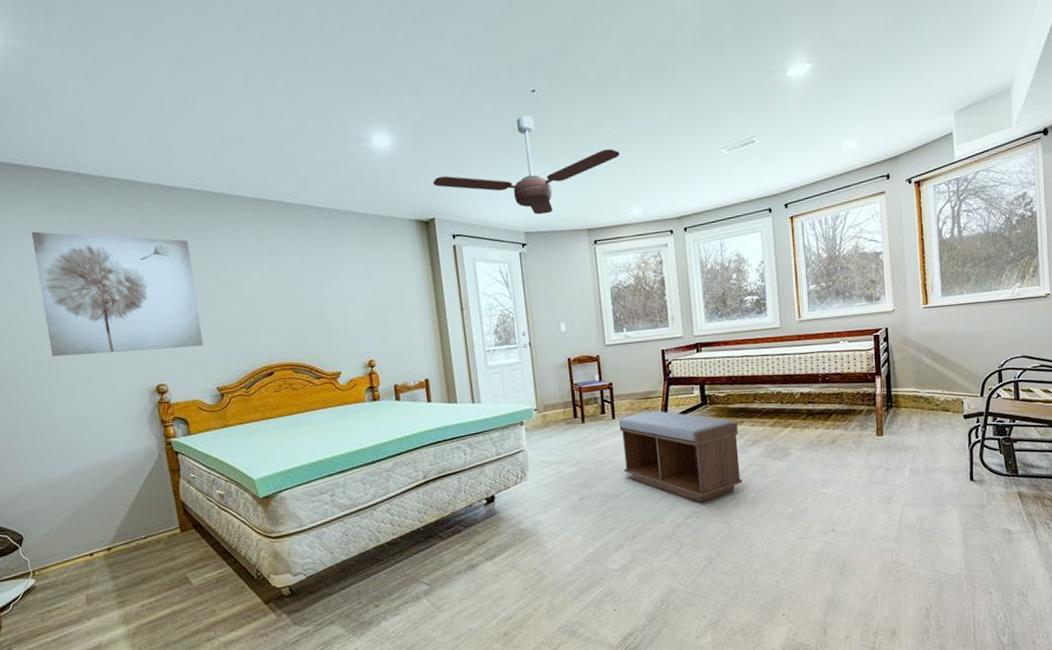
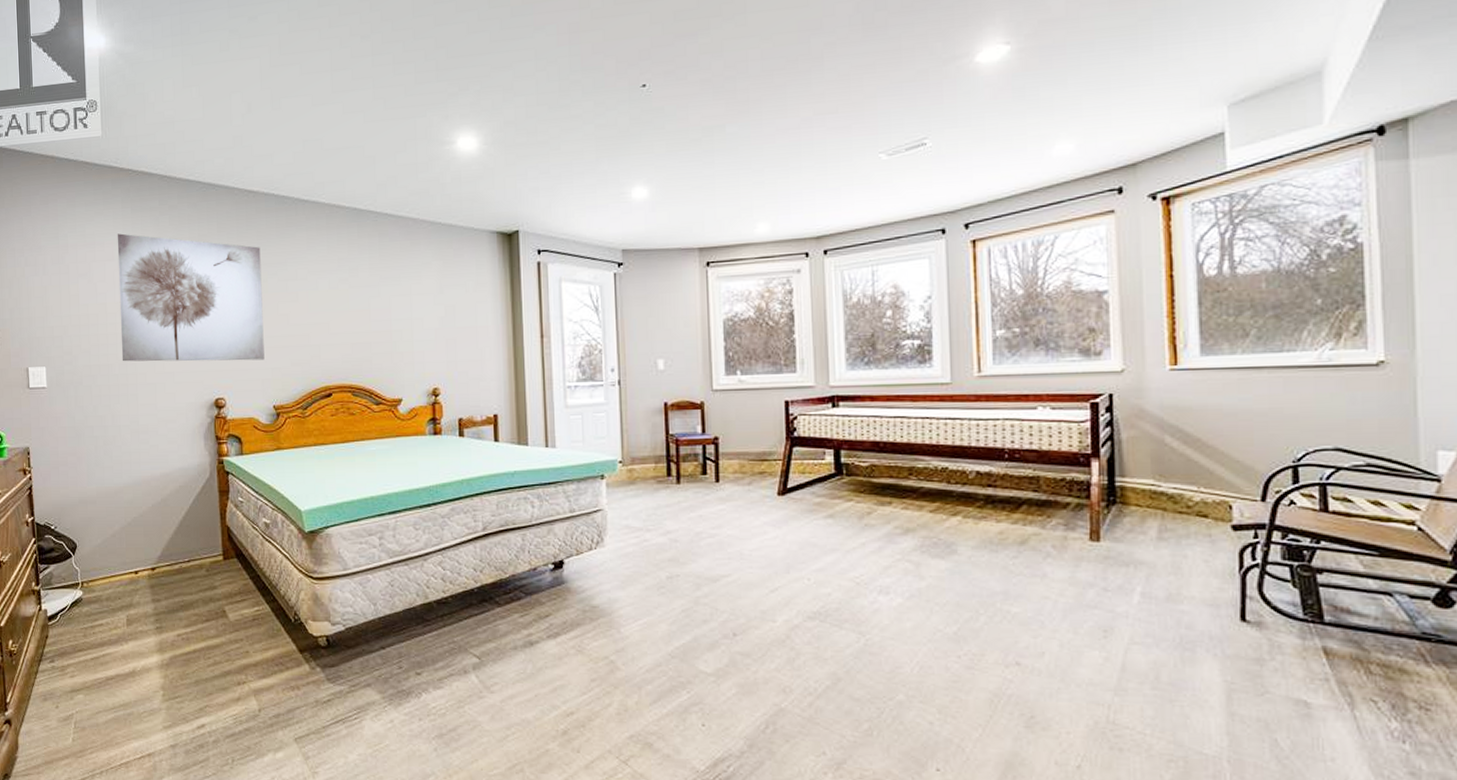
ceiling fan: present [433,116,620,215] -> none [520,114,745,230]
bench: present [619,411,743,503] -> none [724,477,888,601]

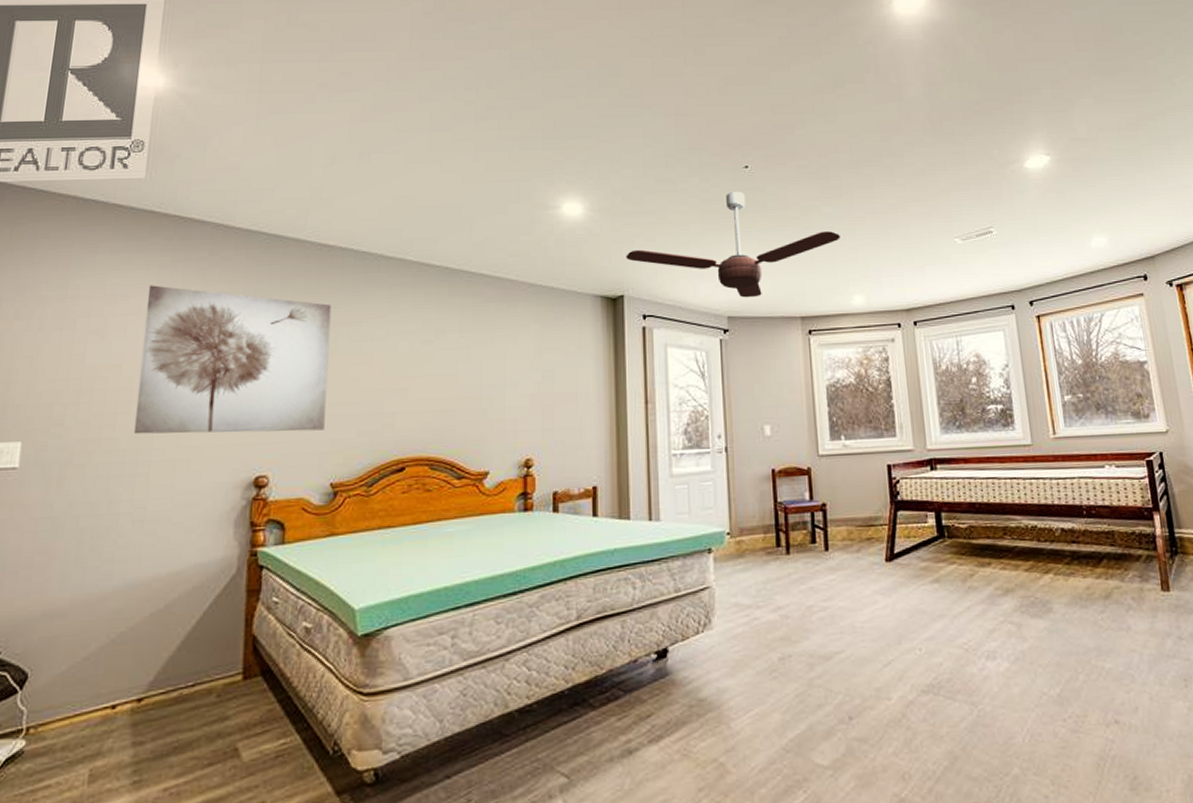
ceiling fan: none [520,114,745,230] -> present [626,192,840,298]

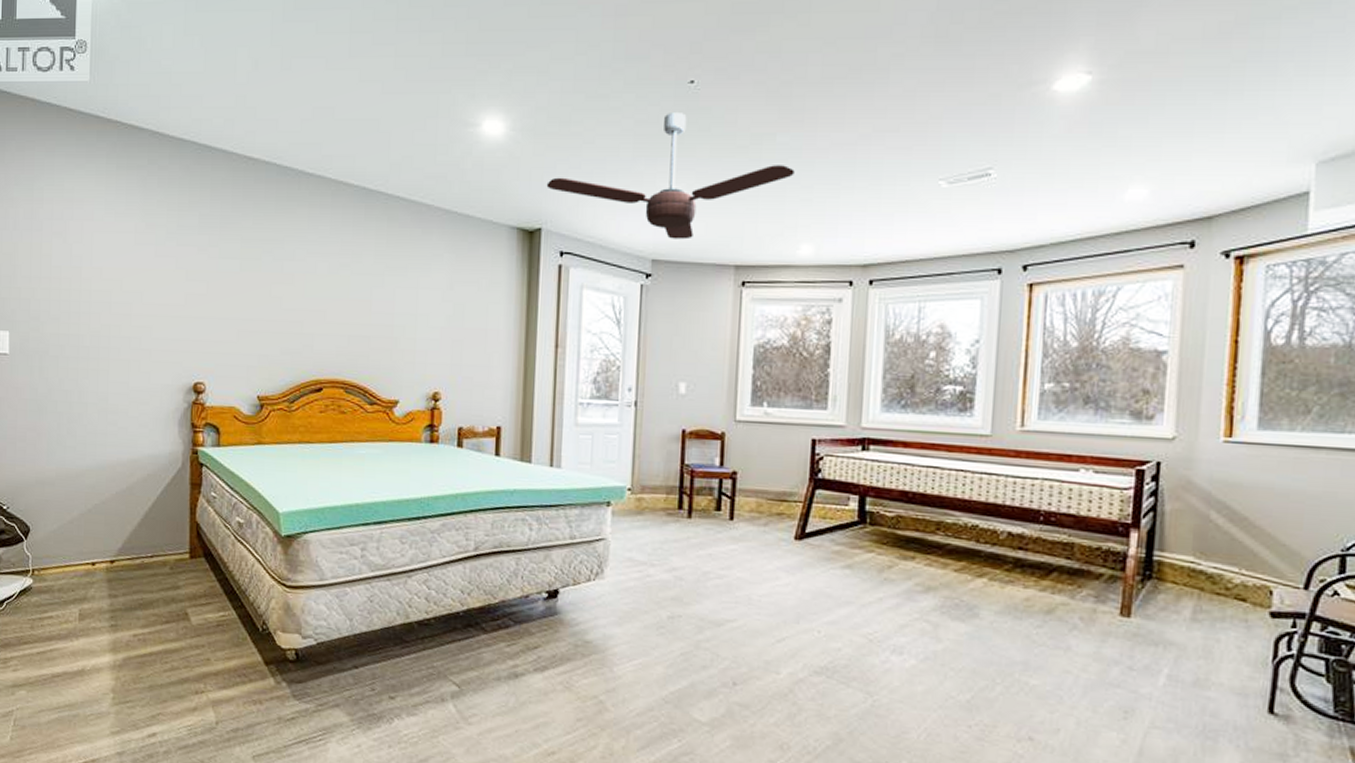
wall art: present [133,285,331,435] -> none [94,191,256,345]

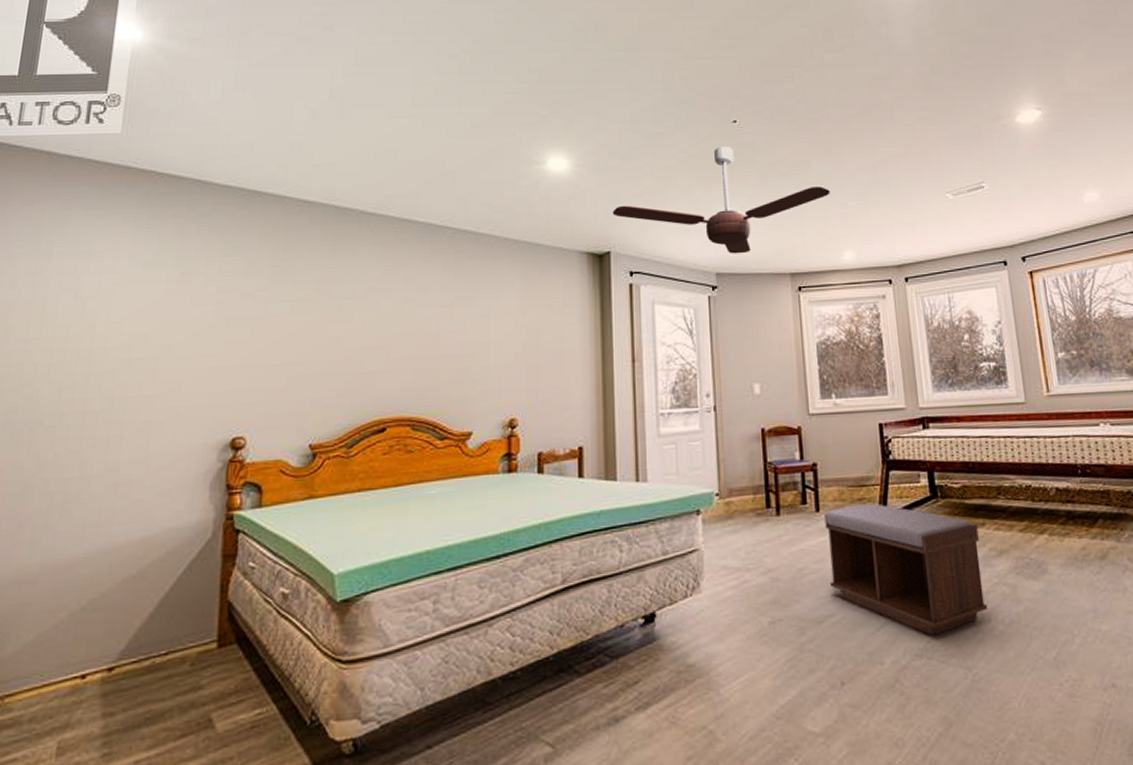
bench: none [734,518,906,657] -> present [824,503,988,636]

